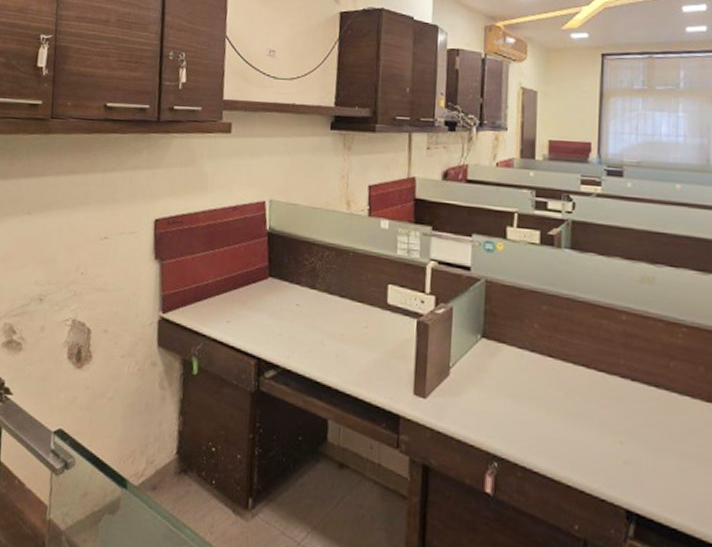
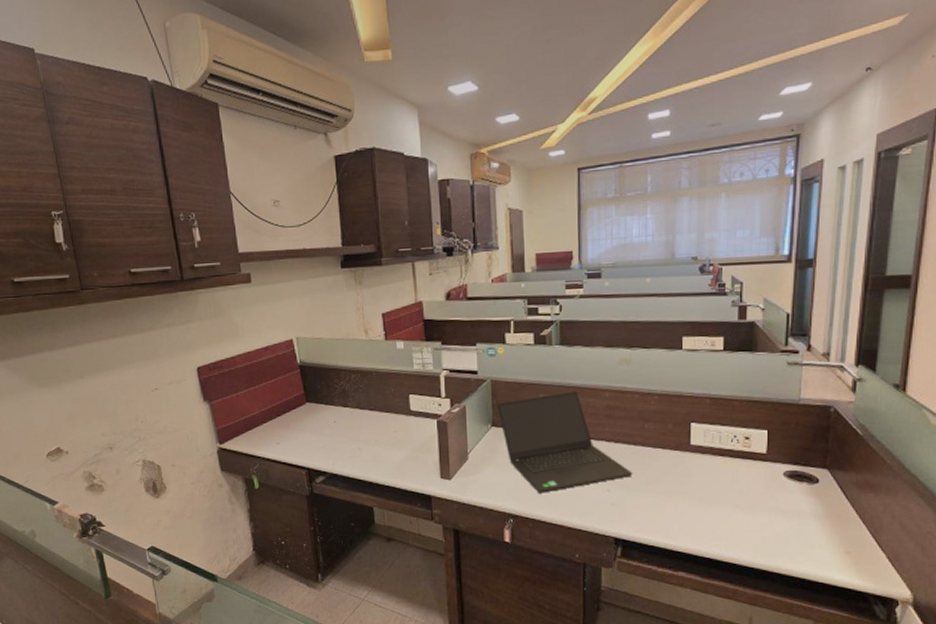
laptop: none [489,307,653,434] -> present [496,391,633,493]

